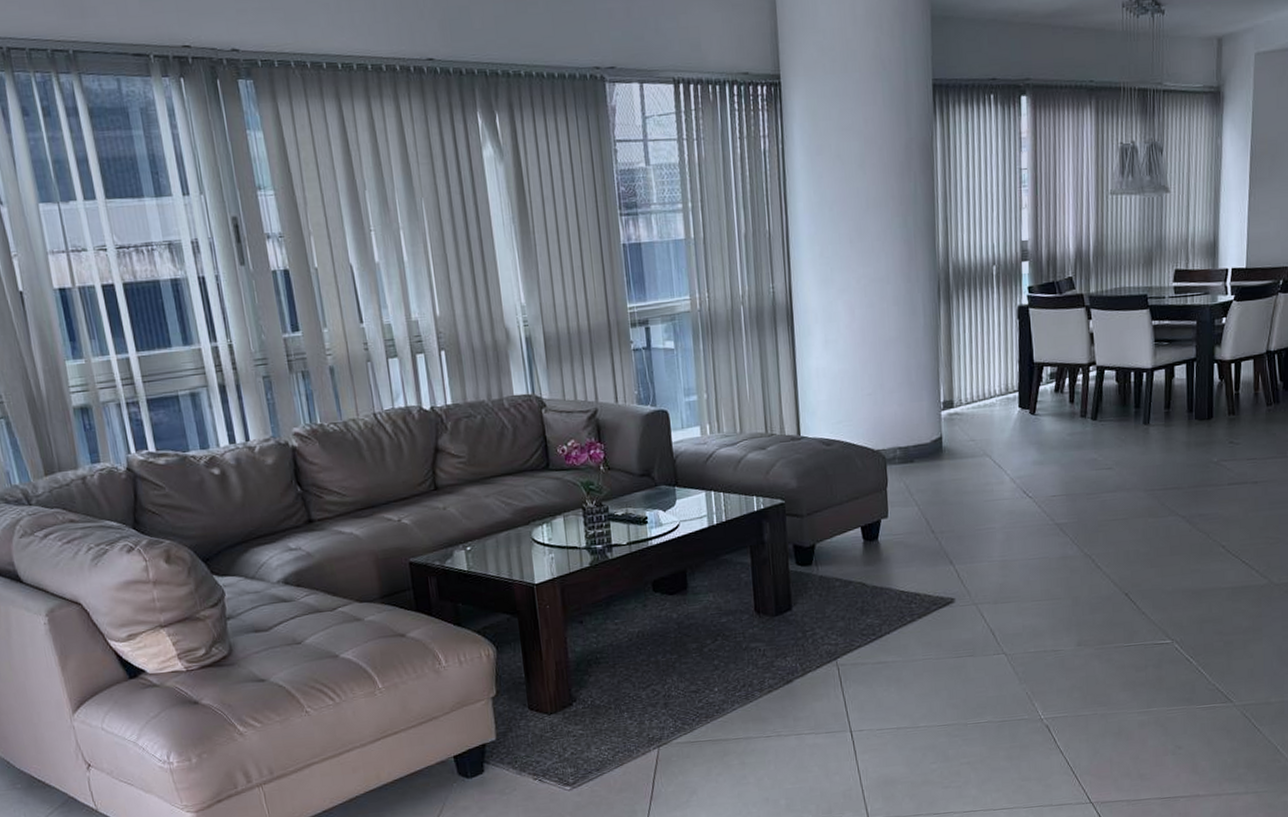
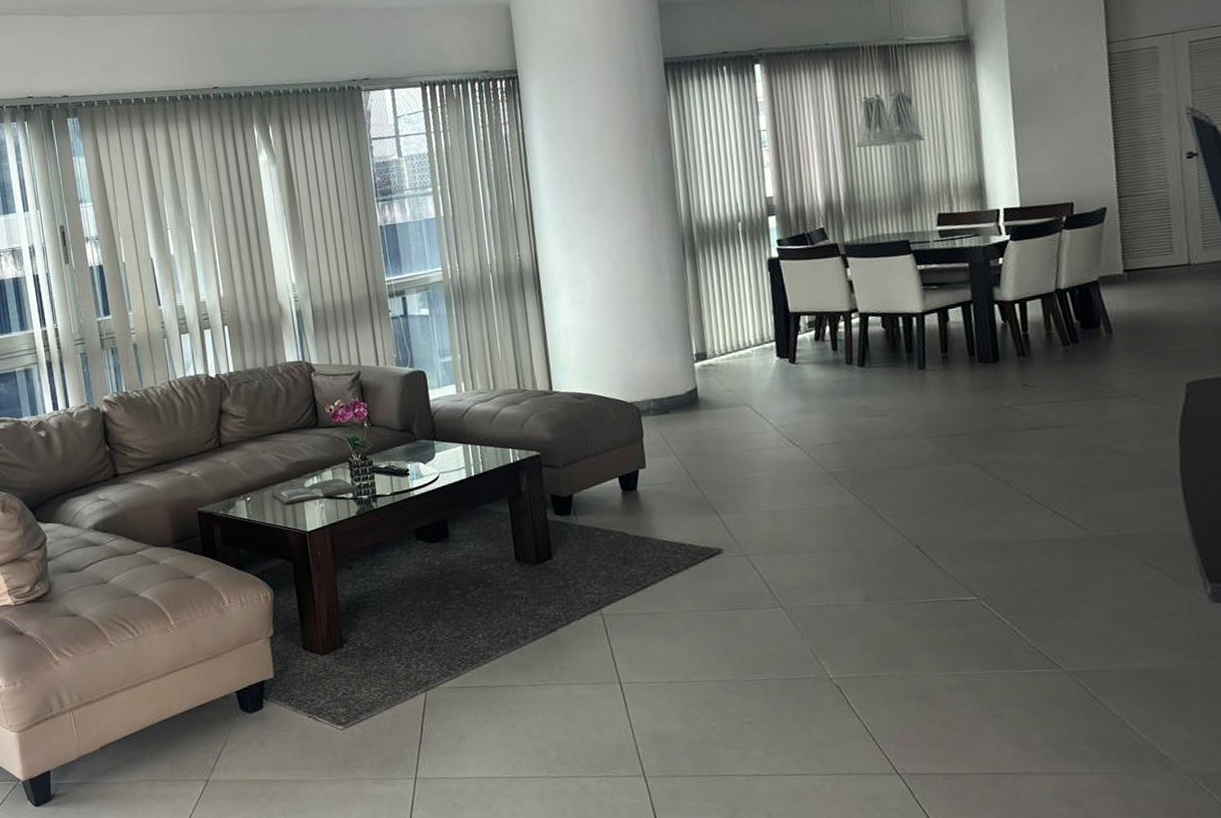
magazine: none [495,525,593,555] -> present [272,478,359,505]

